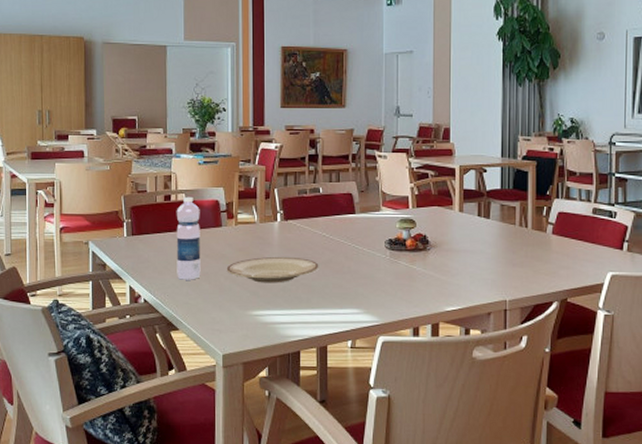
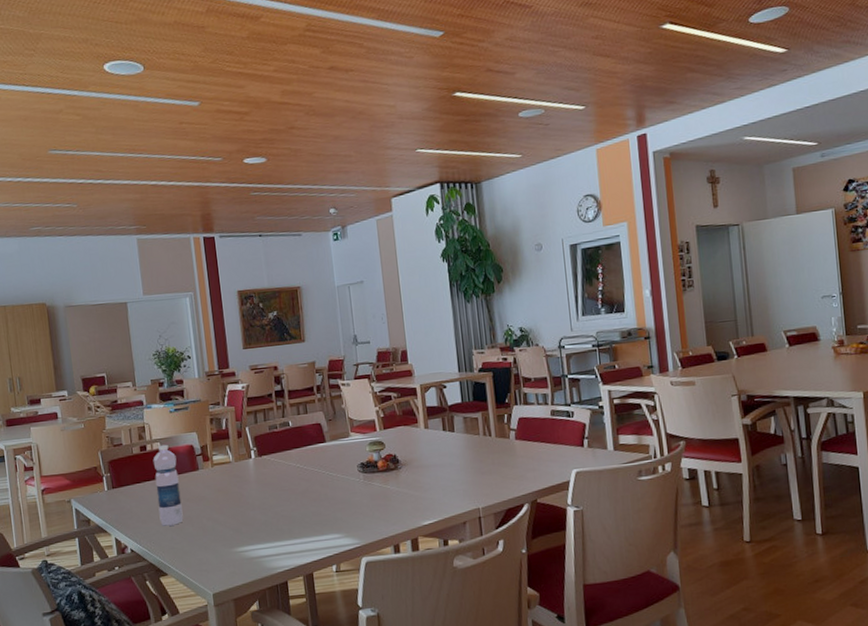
plate: present [226,256,319,283] -> none [207,491,297,520]

